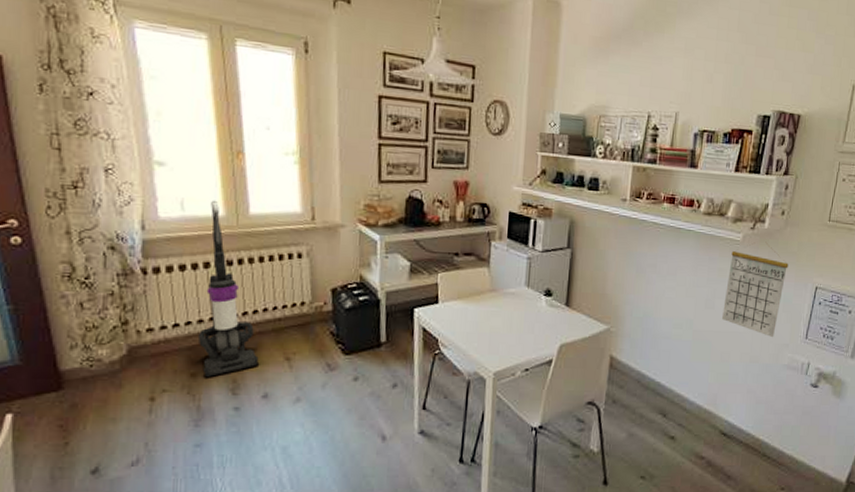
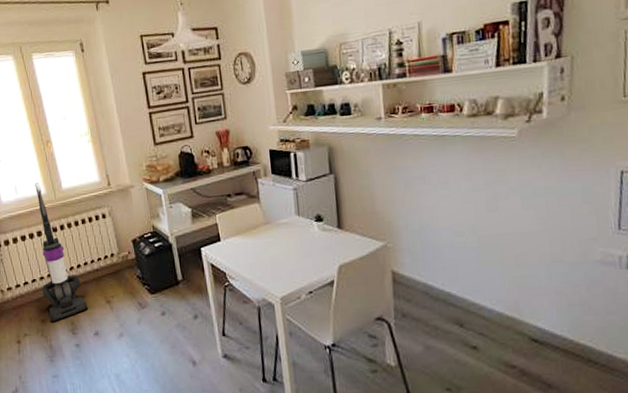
calendar: present [722,242,789,338] -> none [507,132,581,234]

